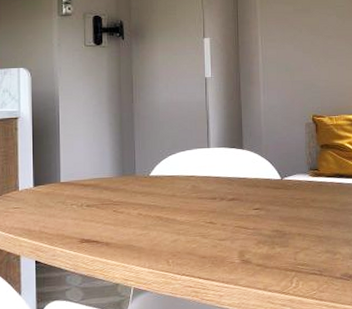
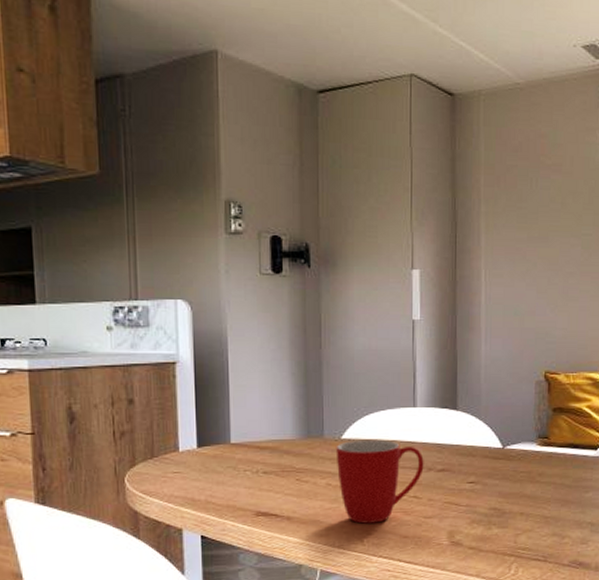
mug: none [145,175,217,247] -> present [335,439,424,524]

